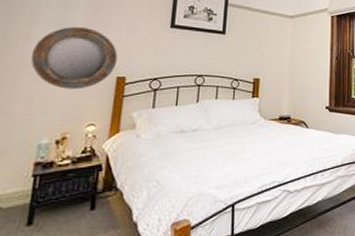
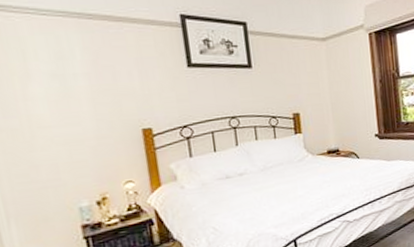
home mirror: present [30,26,118,90] -> none [37,77,138,149]

